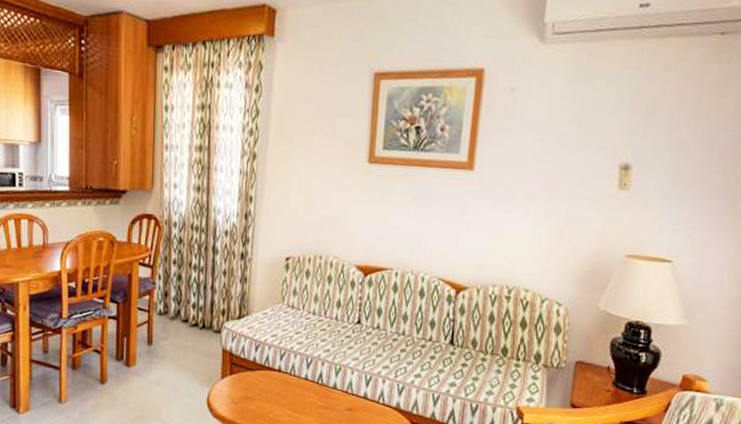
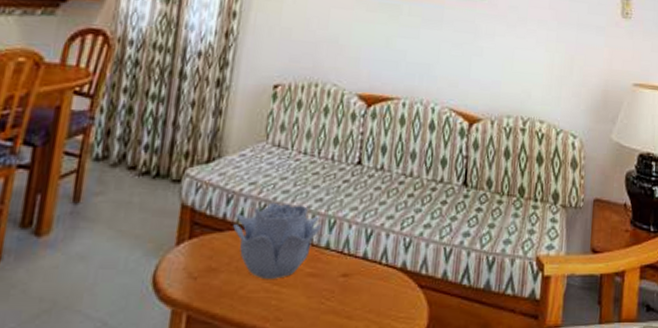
decorative bowl: none [261,351,330,408] -> present [233,202,323,279]

